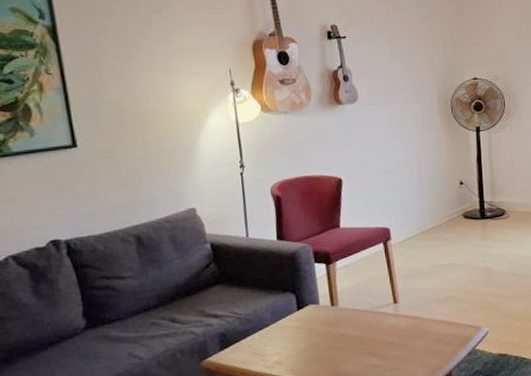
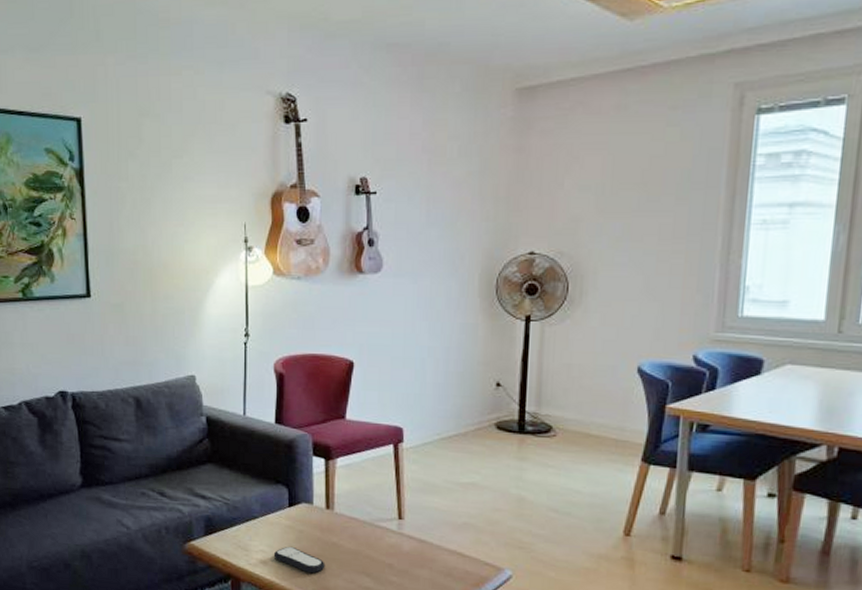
remote control: none [288,344,336,364] -> present [273,546,326,574]

